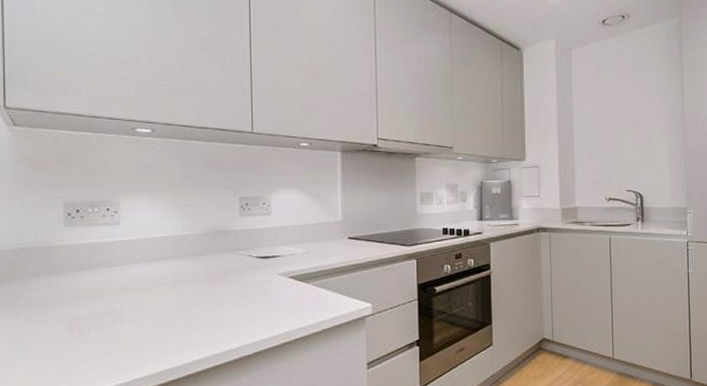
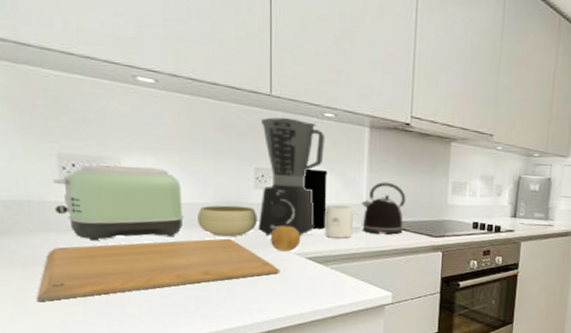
chopping board: none [37,265,265,344] -> present [37,238,280,302]
toaster: none [59,206,175,279] -> present [53,164,184,241]
bowl: none [187,233,243,264] -> present [196,205,258,237]
blender: none [243,150,302,260] -> present [258,117,326,237]
fruit: none [254,248,283,274] -> present [270,225,301,253]
canister: none [284,193,306,250] -> present [304,168,328,230]
mug: none [305,224,340,256] -> present [325,204,363,238]
kettle: none [336,199,380,248] -> present [360,182,406,235]

